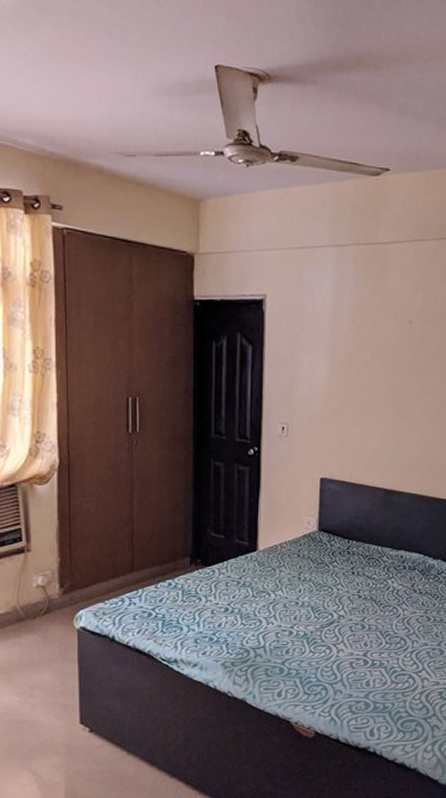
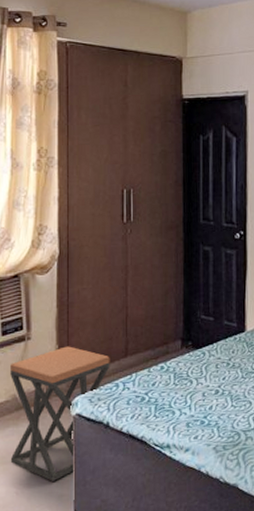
stool: none [10,559,115,692] -> present [10,346,110,481]

